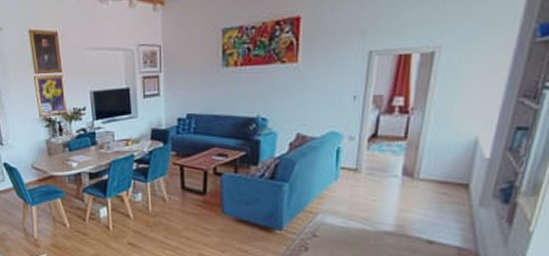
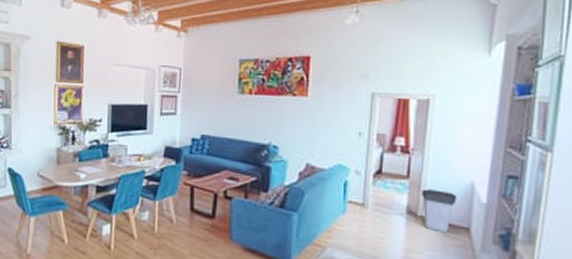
trash can: none [419,148,458,191] -> present [422,189,457,233]

